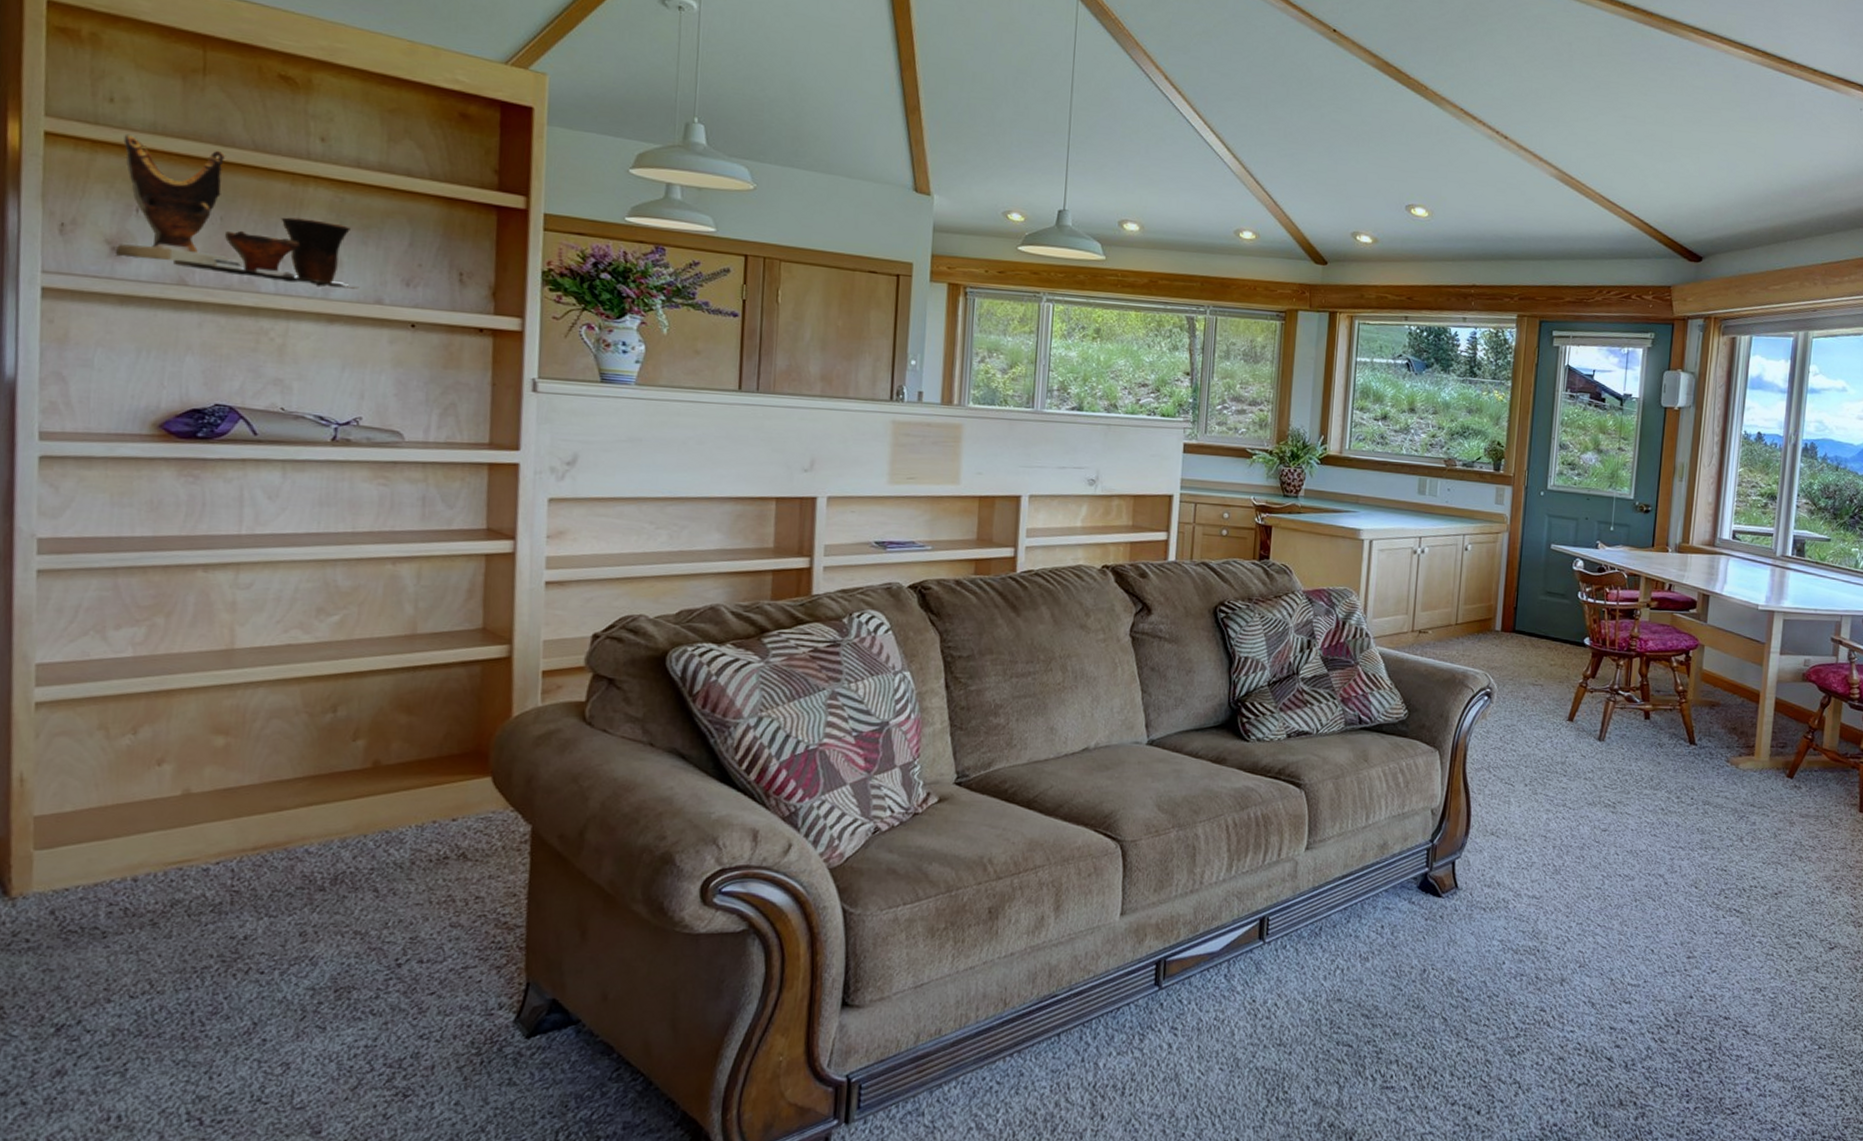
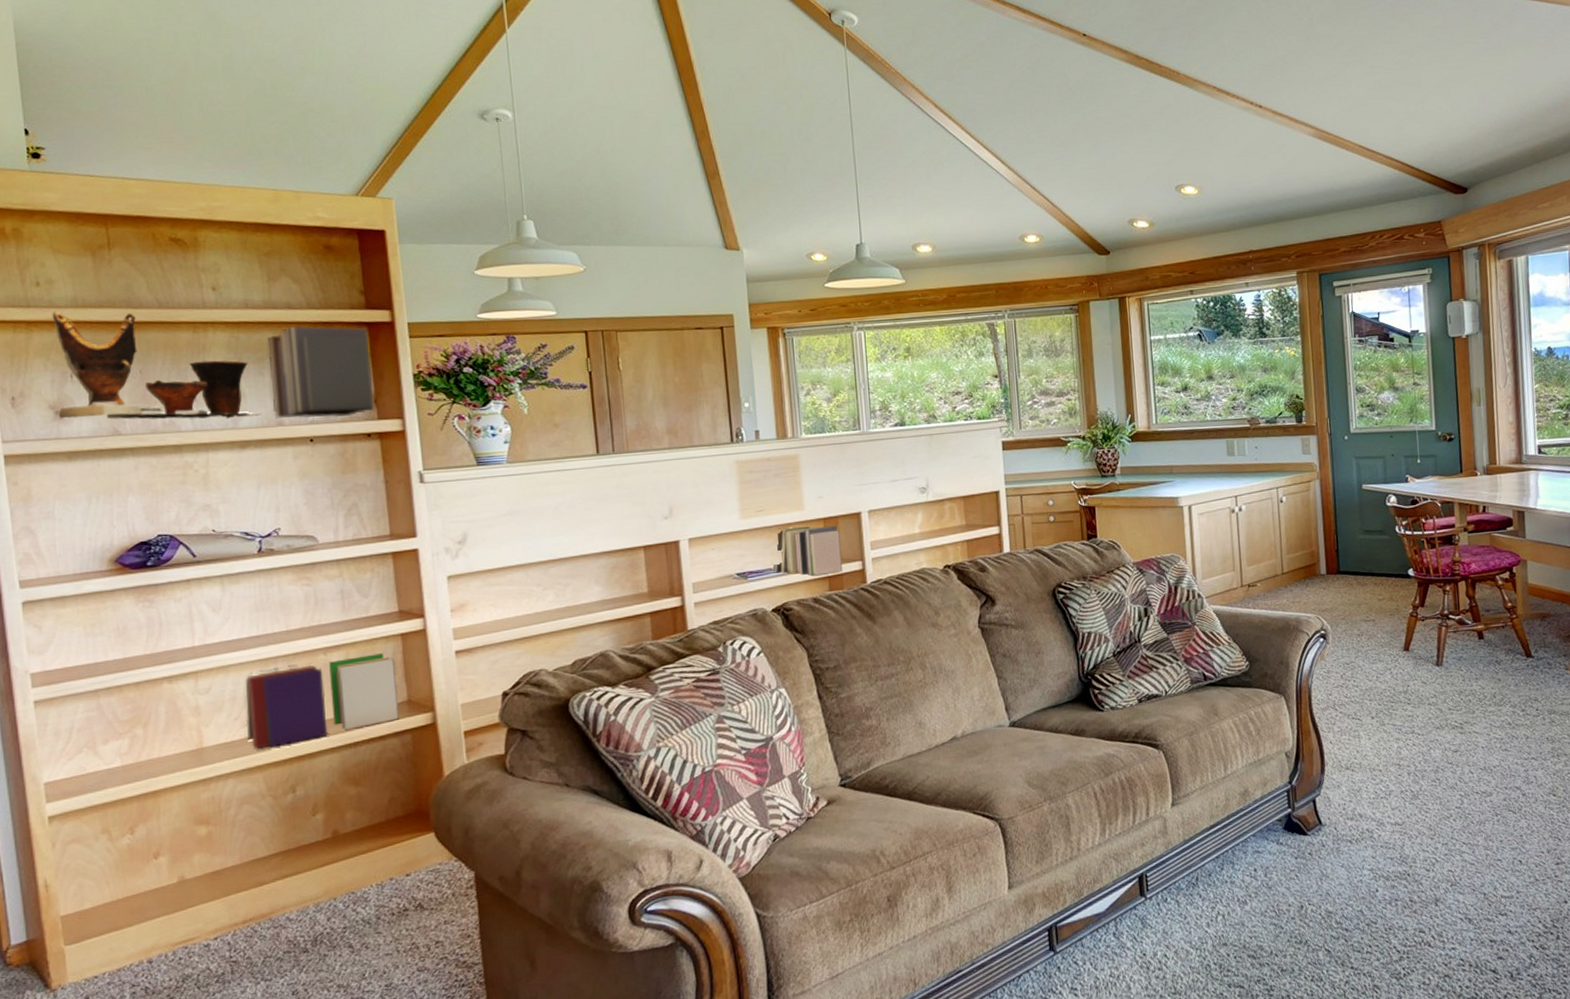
books: none [288,573,388,660] -> present [245,665,328,749]
books: none [373,195,497,307] -> present [268,325,374,419]
books: none [392,572,474,651] -> present [328,653,399,730]
books: none [915,500,995,557] -> present [772,525,842,576]

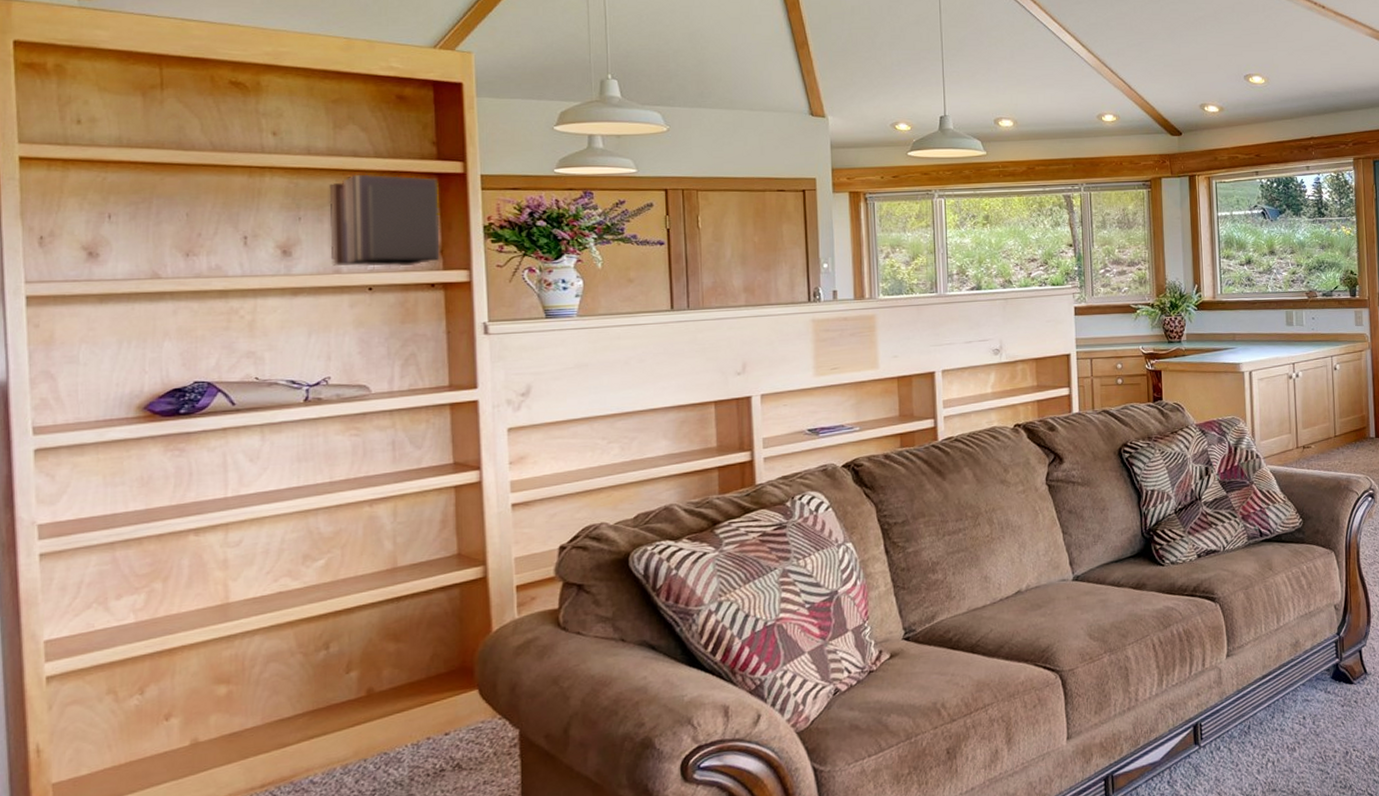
pottery: present [52,311,262,420] -> none [91,150,319,265]
books: present [245,665,328,749] -> none [278,518,369,604]
books: present [328,653,399,730] -> none [373,506,447,584]
books: present [772,525,842,576] -> none [845,384,914,433]

